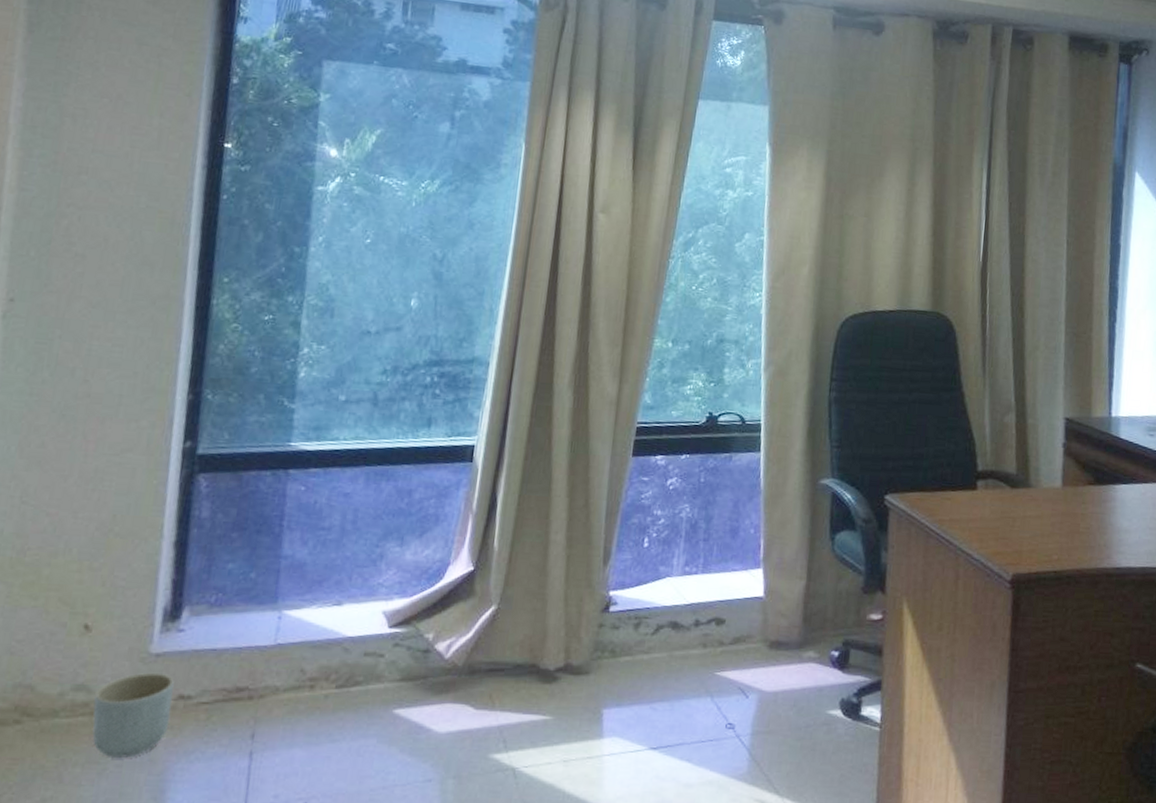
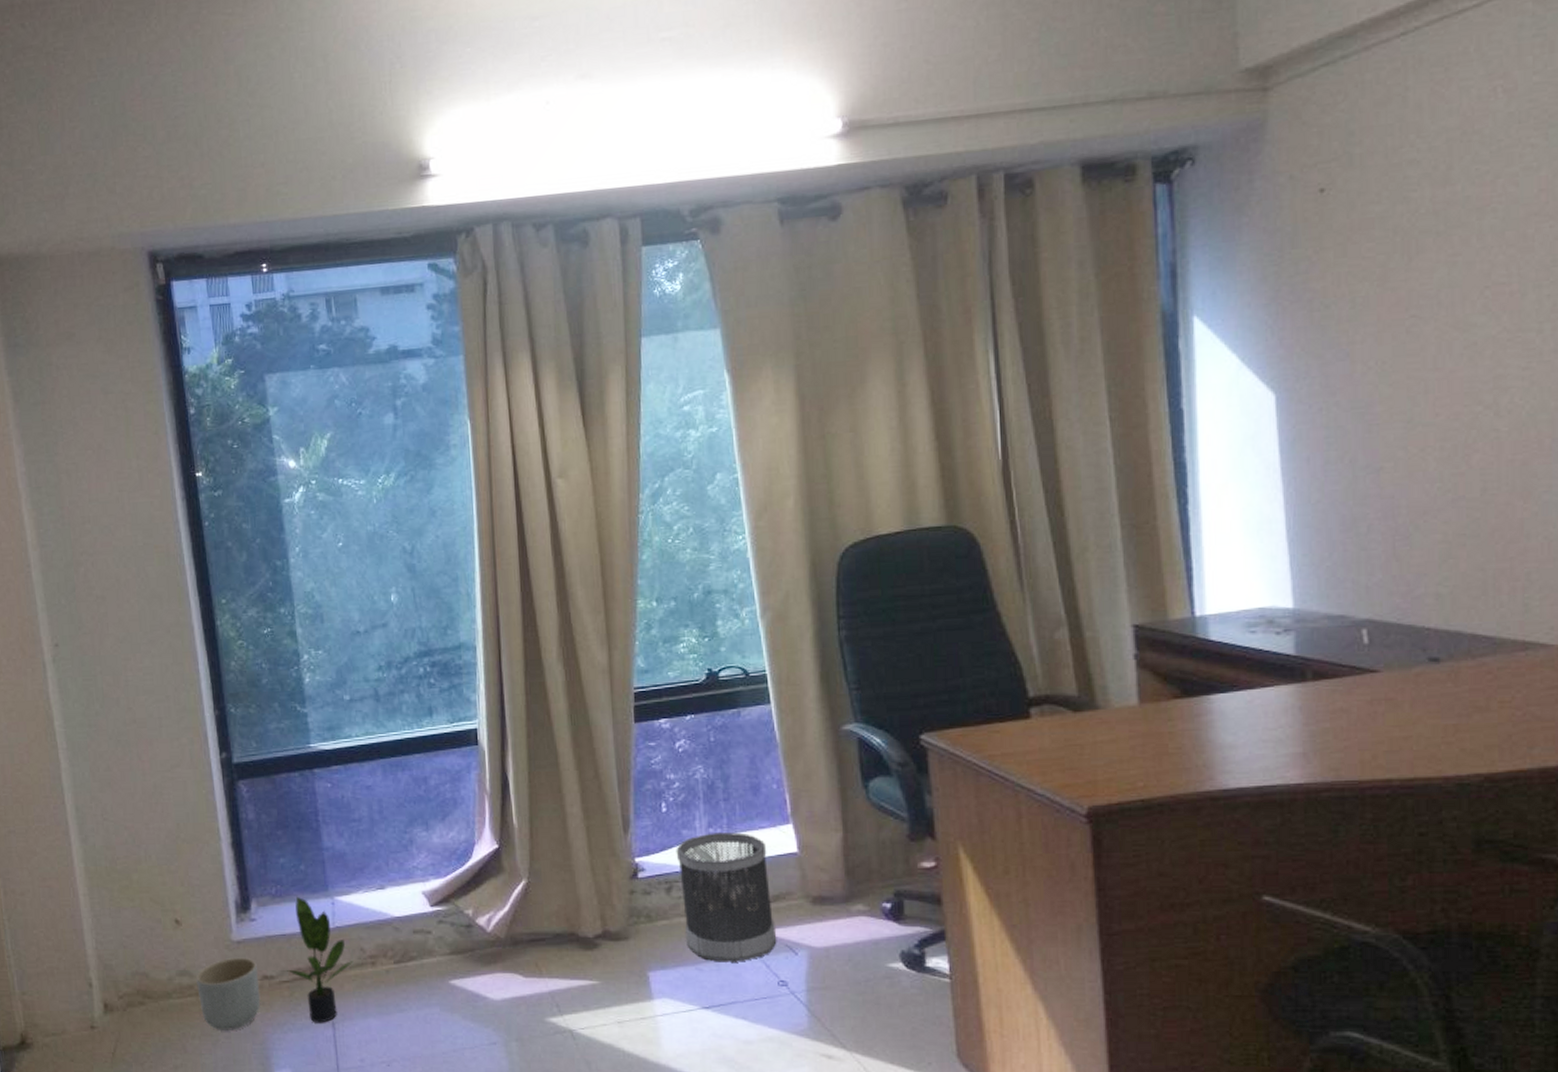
potted plant: none [209,606,290,753] -> present [287,896,354,1023]
wastebasket: none [645,571,736,703] -> present [676,832,777,962]

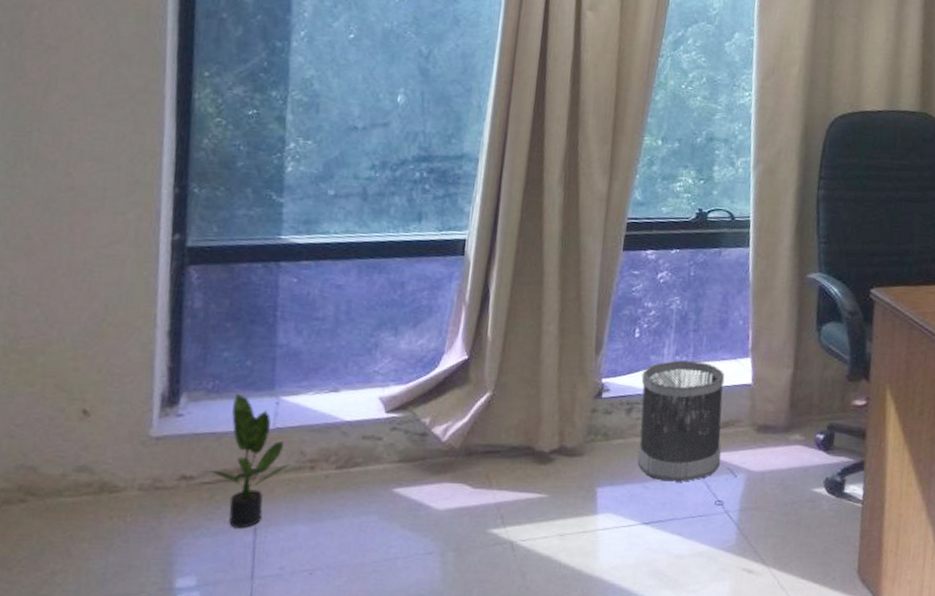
planter: present [196,957,261,1030] -> none [97,454,176,534]

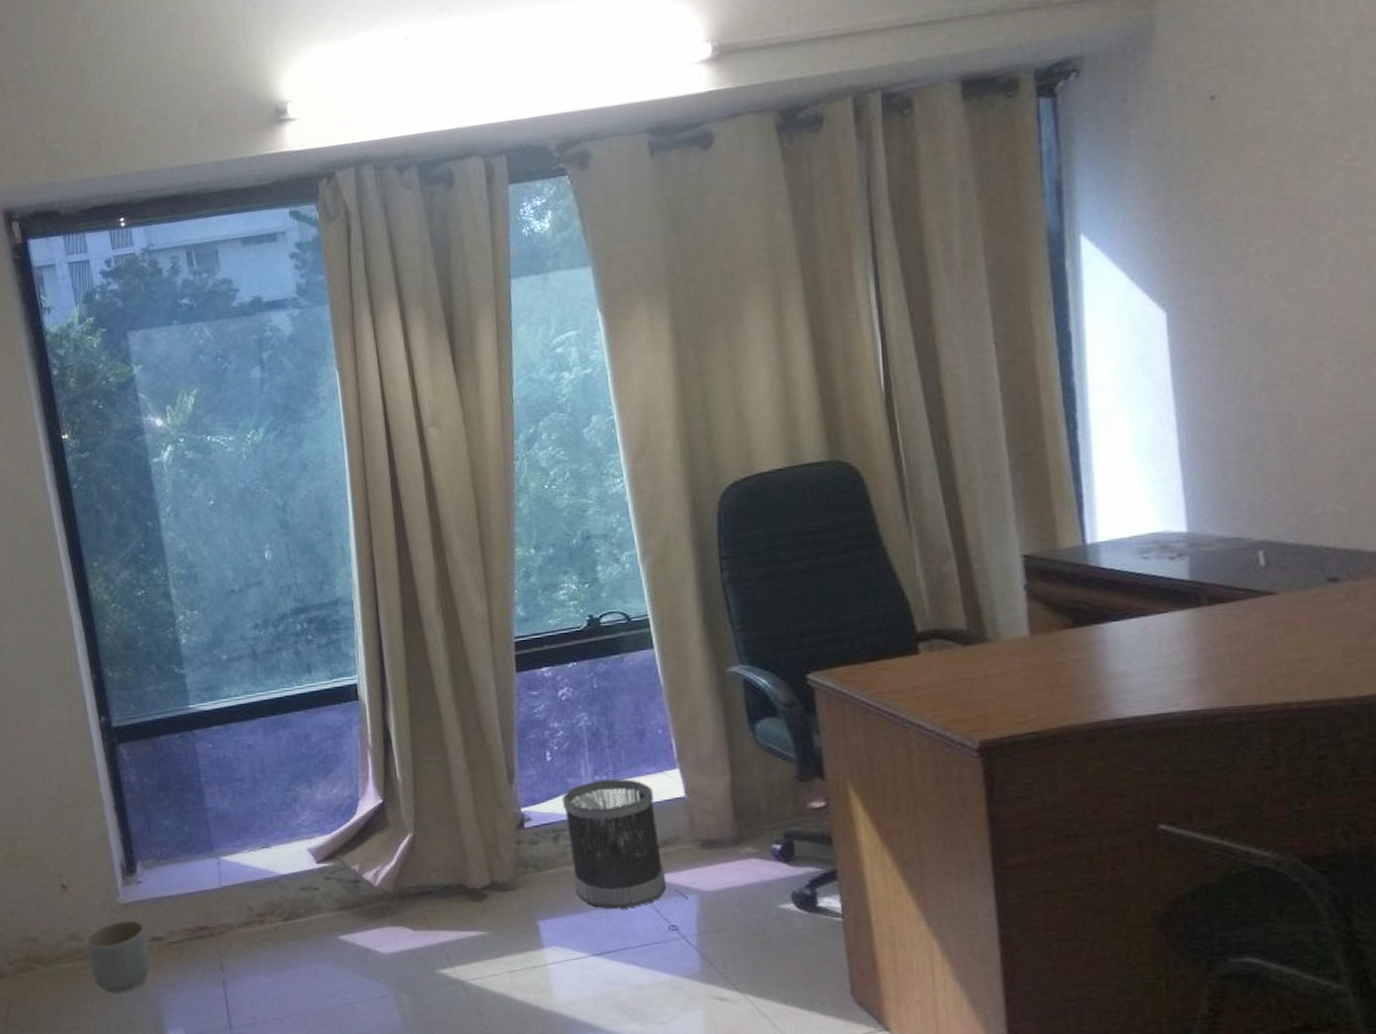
planter: none [97,454,176,534] -> present [85,919,151,992]
potted plant: present [211,393,290,528] -> none [175,857,242,982]

